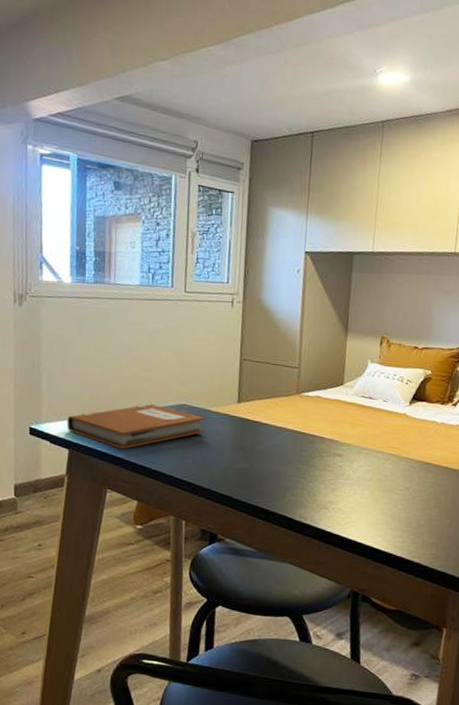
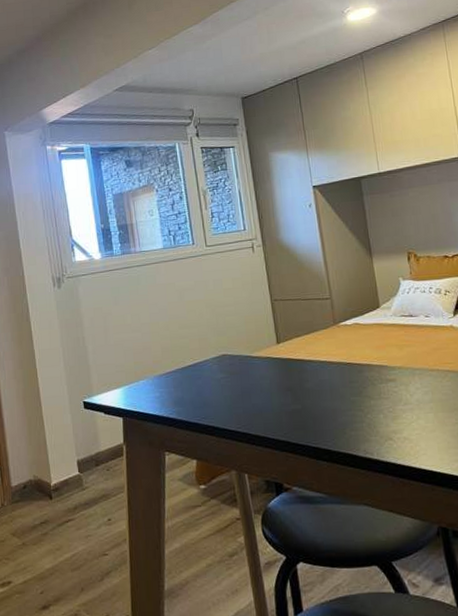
notebook: present [66,404,205,450] -> none [117,359,250,410]

